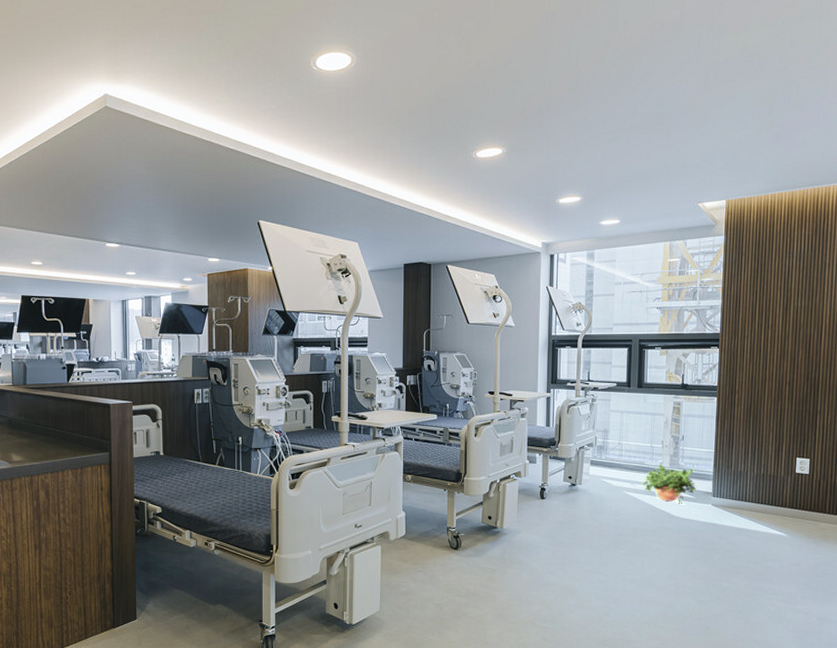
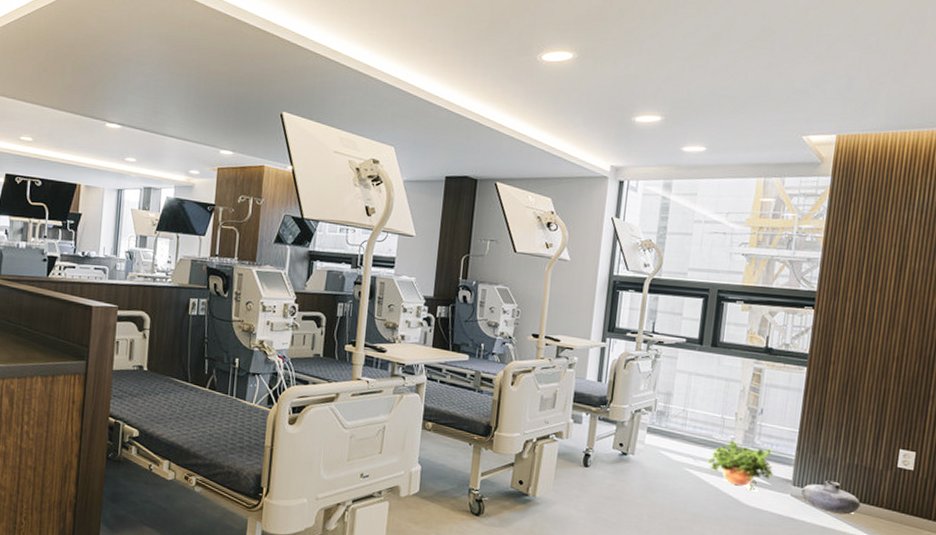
vase: none [720,489,769,516] -> present [801,480,861,515]

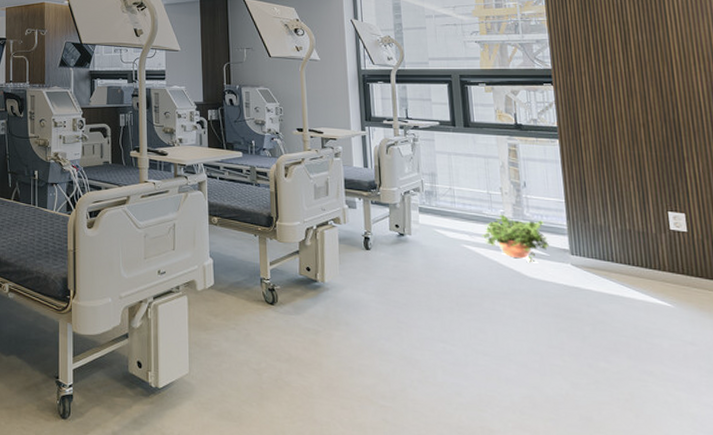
vase: present [801,480,861,515] -> none [581,247,643,281]

